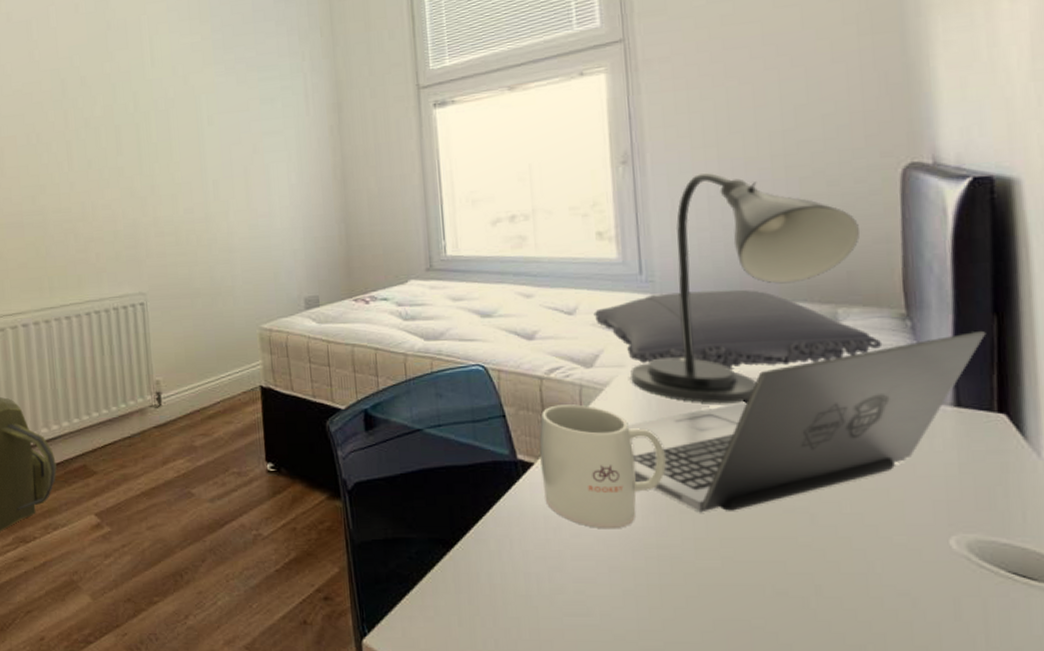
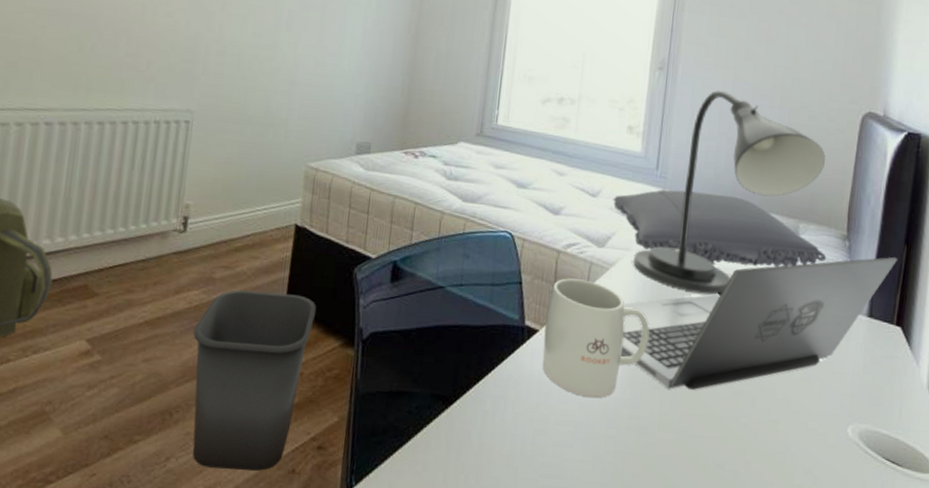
waste bin: none [186,453,297,623] -> present [192,290,317,471]

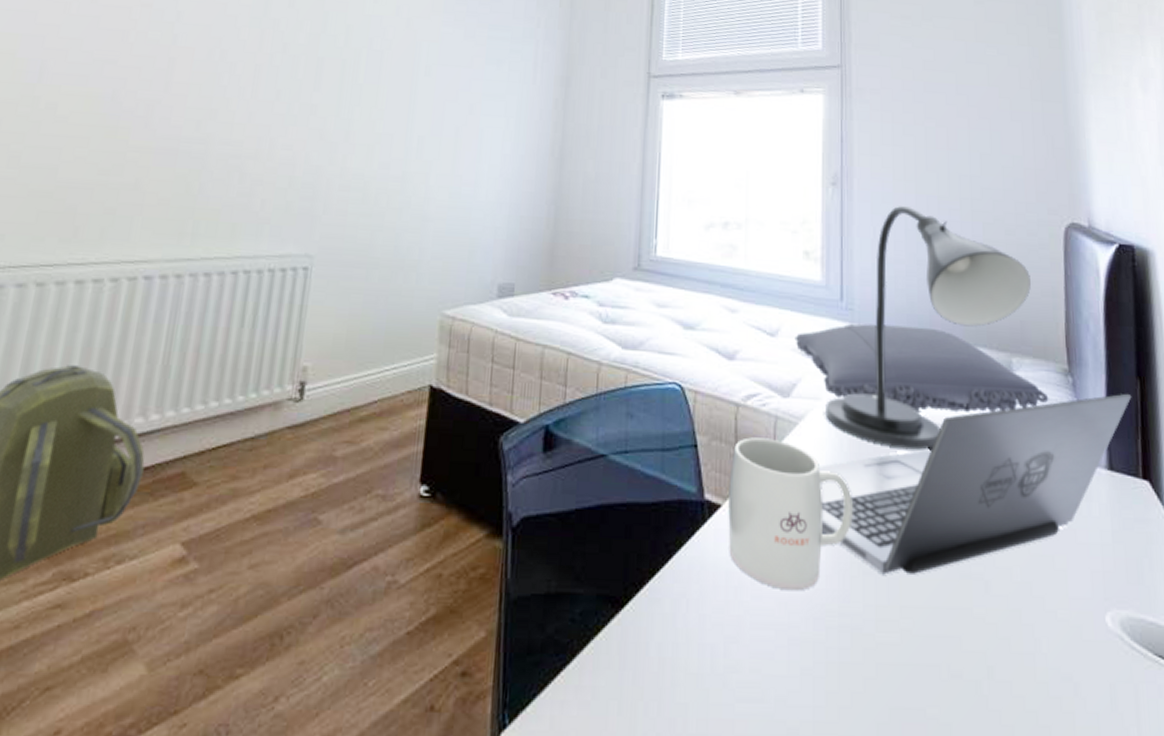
waste bin: present [192,290,317,471] -> none [307,470,457,710]

